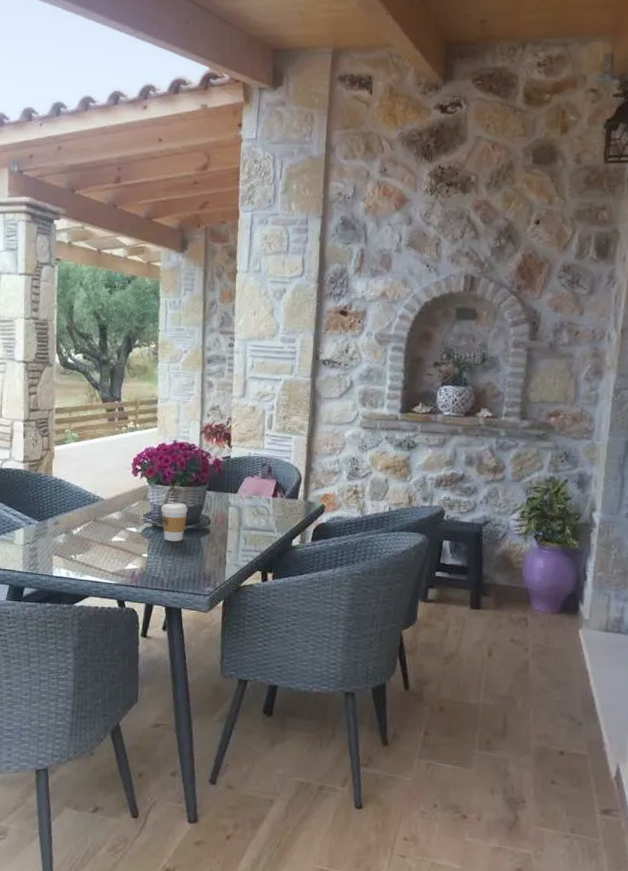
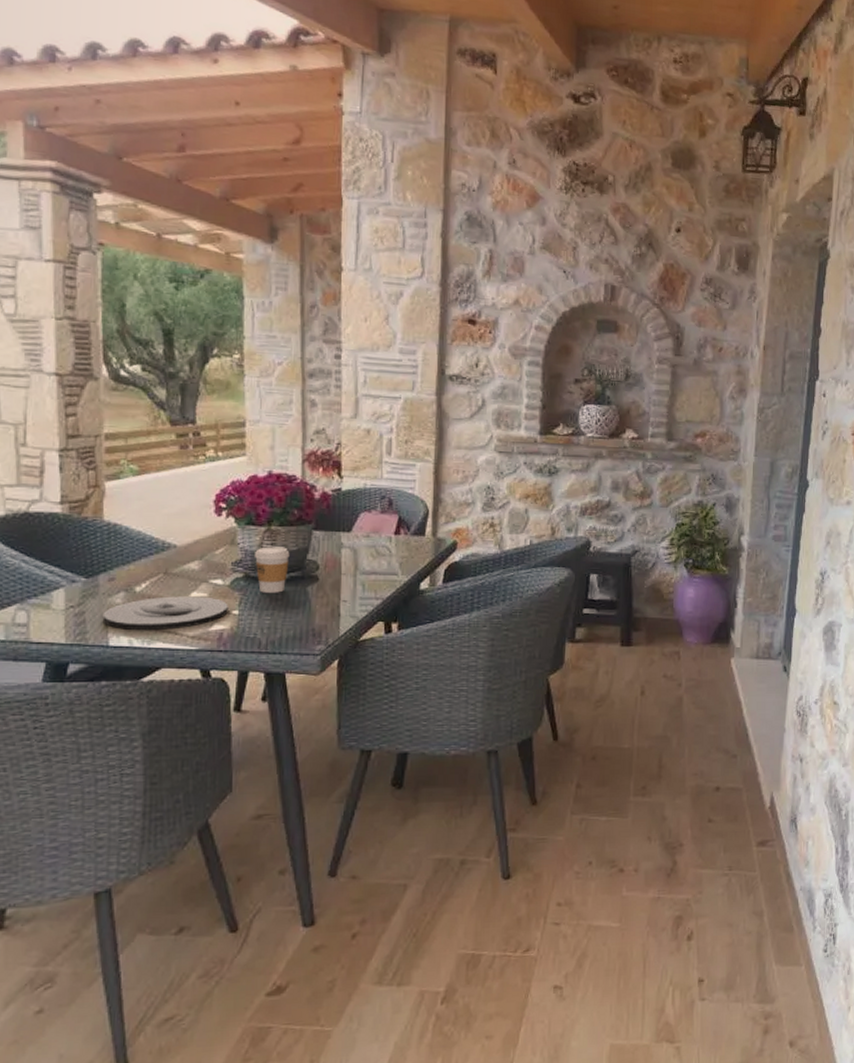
plate: none [49,539,140,566] -> present [102,596,228,630]

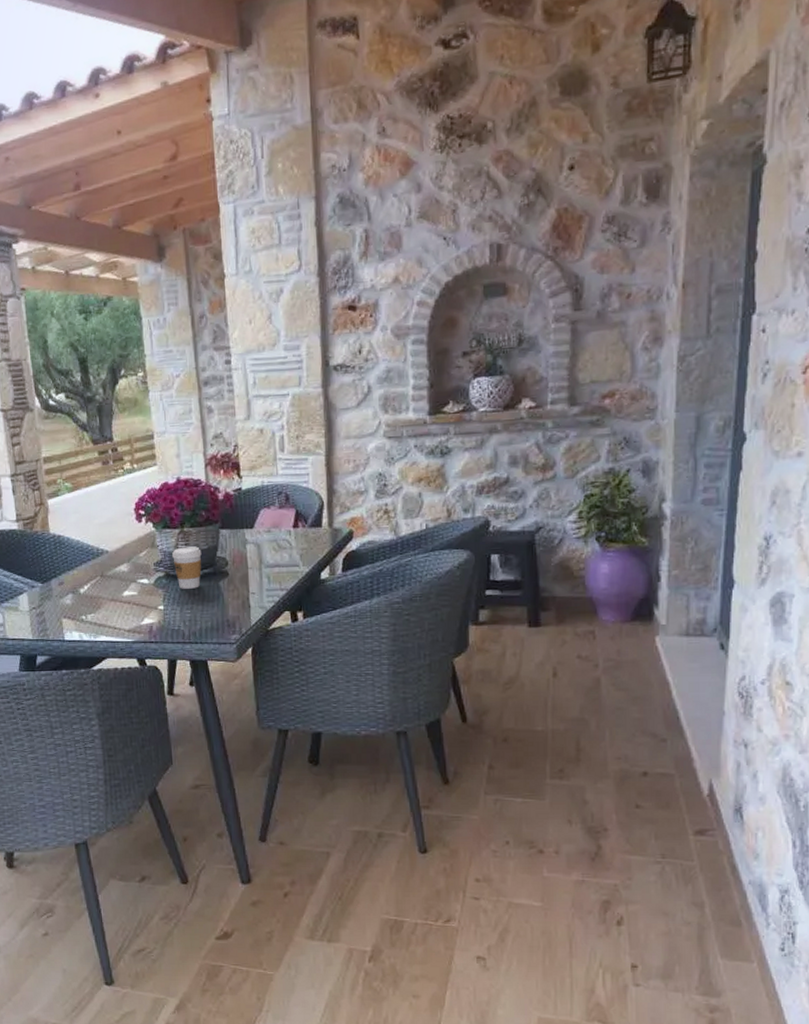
plate: present [102,596,228,630] -> none [57,595,155,626]

